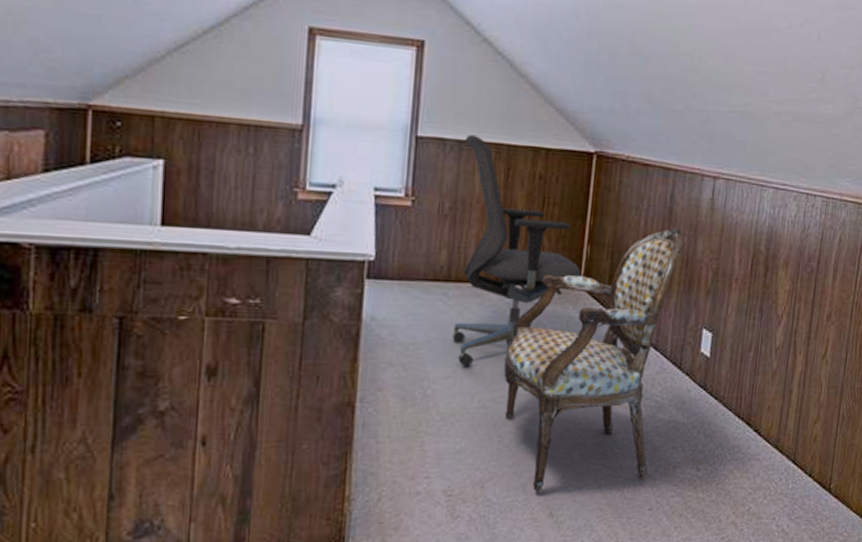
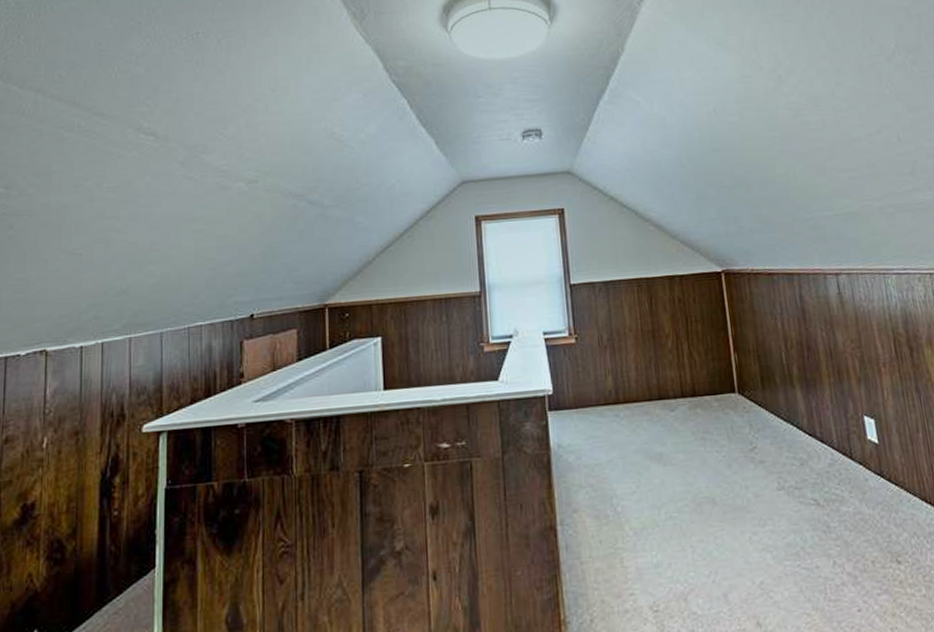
office chair: present [451,134,581,368] -> none [610,274,734,482]
armchair: present [503,228,686,492] -> none [681,324,847,601]

